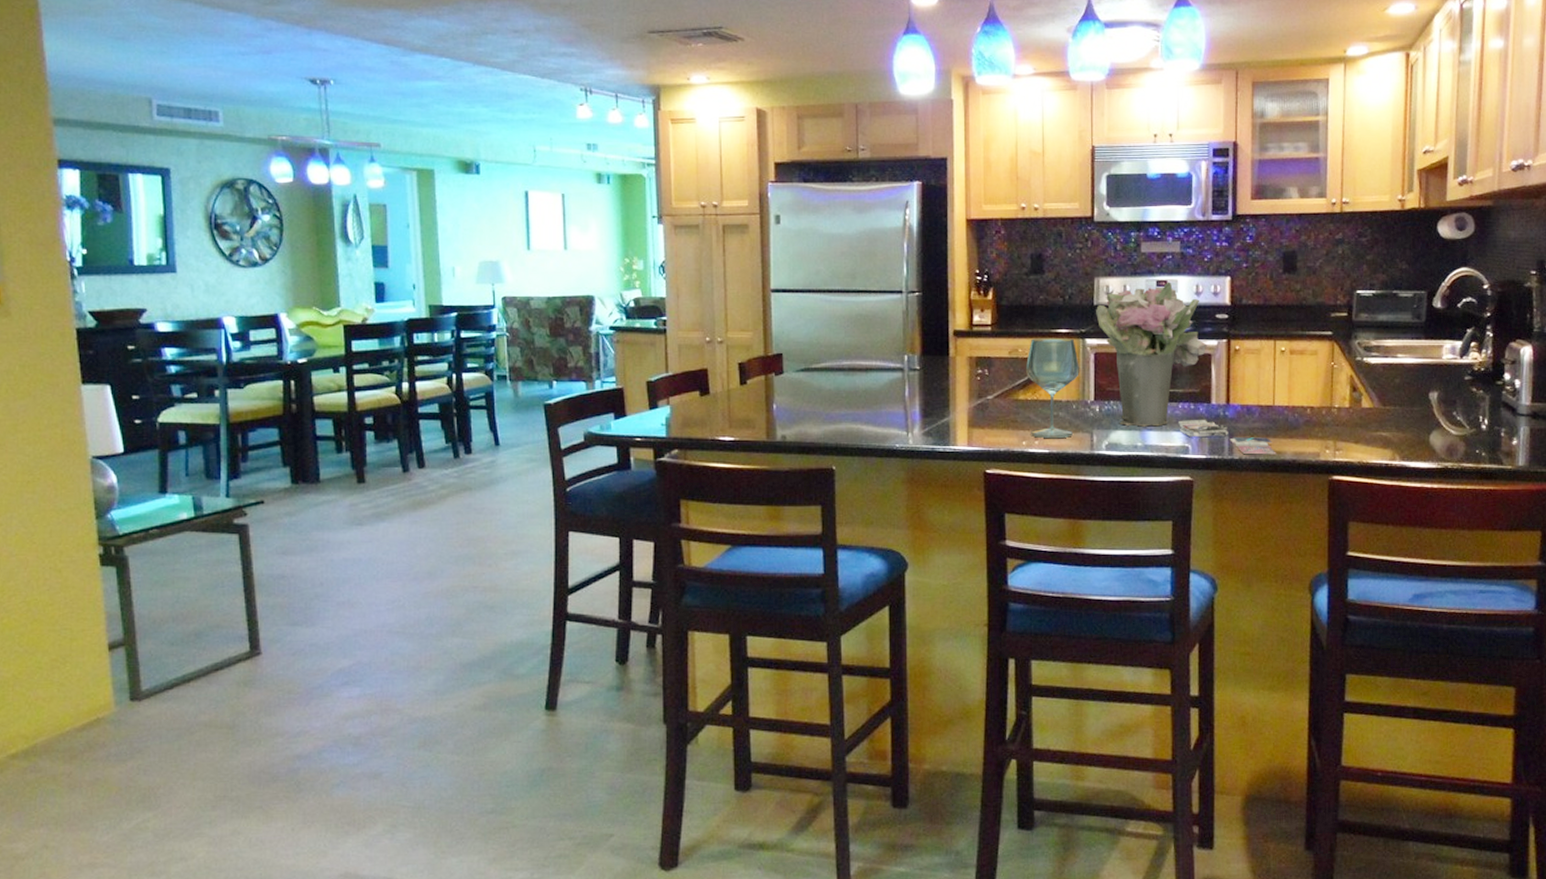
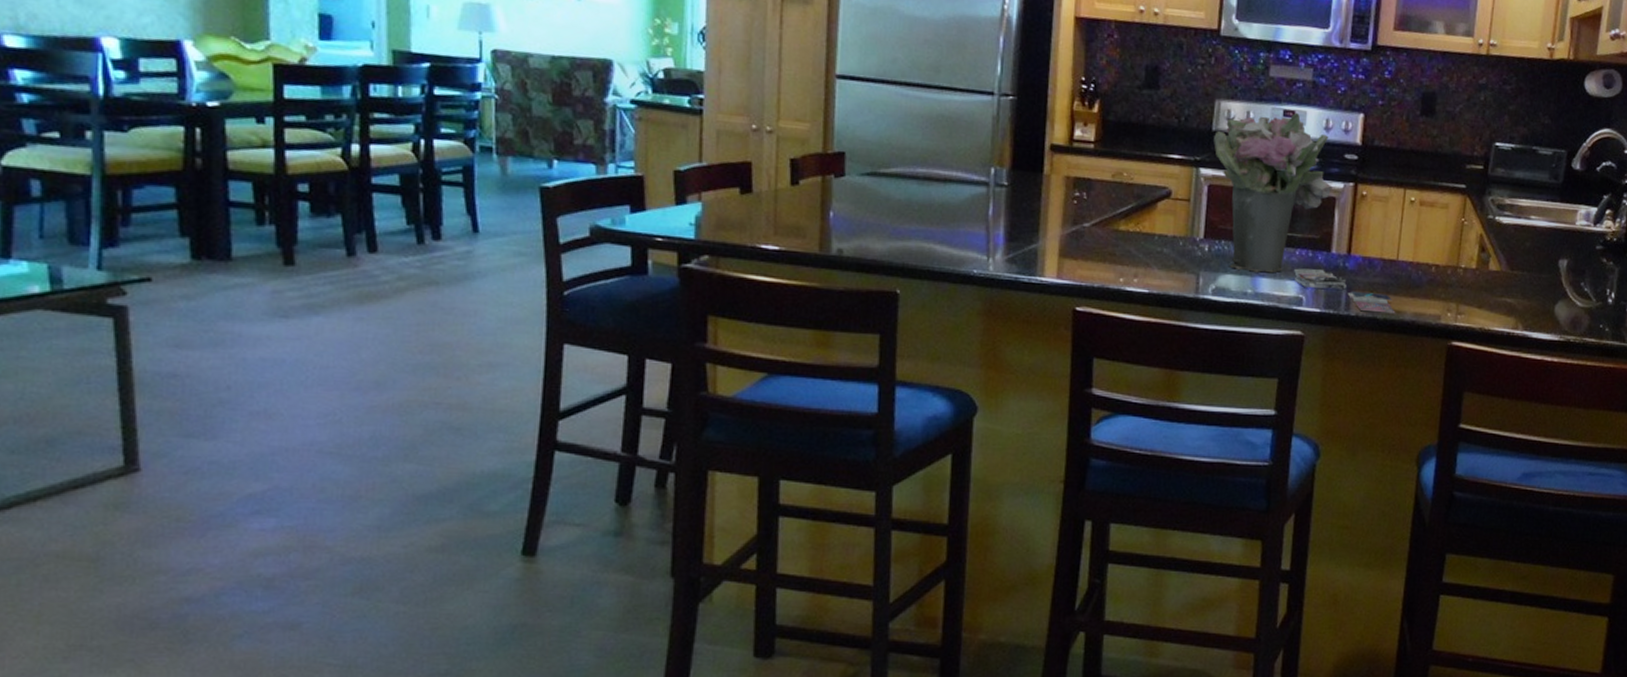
wine glass: present [1025,337,1079,439] -> none [1129,162,1191,278]

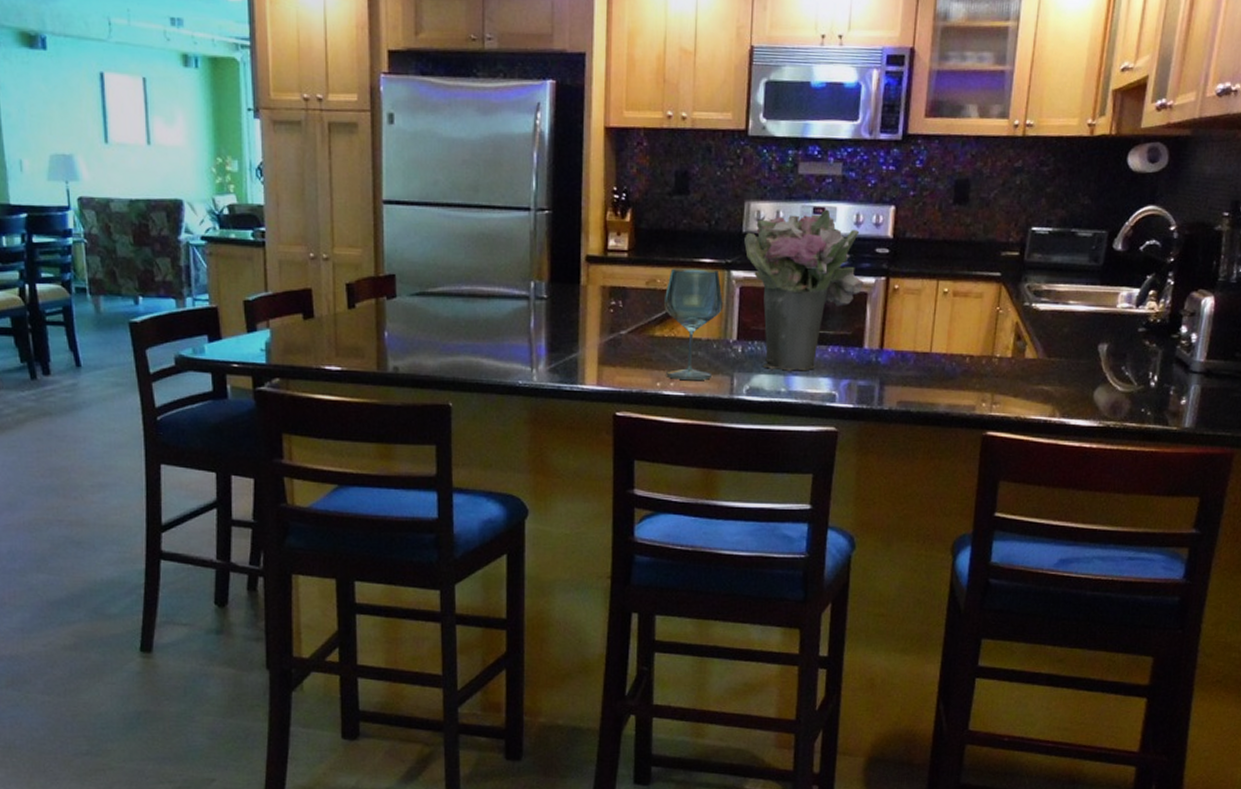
wine glass: none [1129,162,1191,278] -> present [663,267,723,381]
magazine: present [1294,268,1396,314] -> none [827,365,930,406]

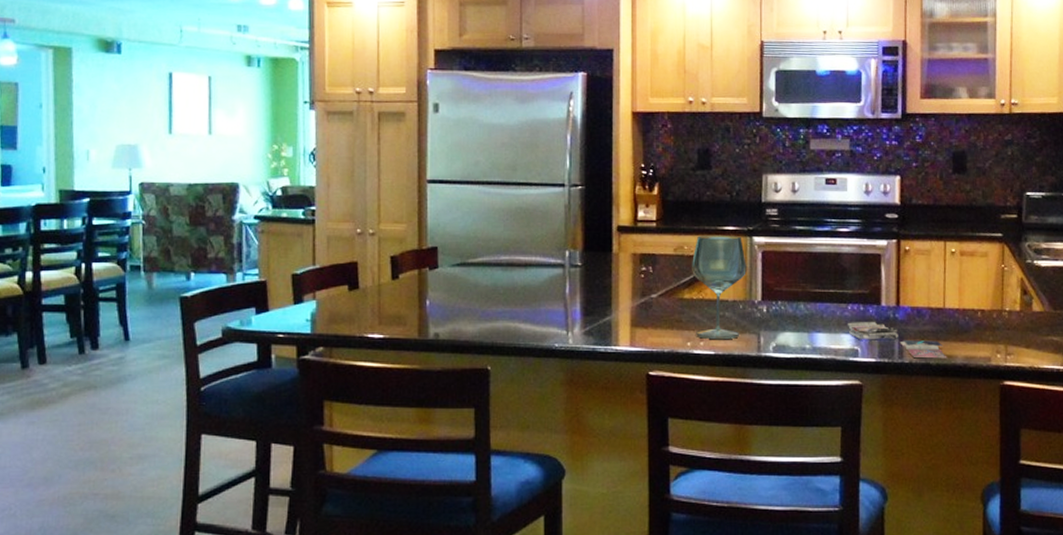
flower bouquet: present [744,209,864,371] -> none [764,180,877,328]
magazine: none [827,365,930,406] -> present [848,322,947,359]

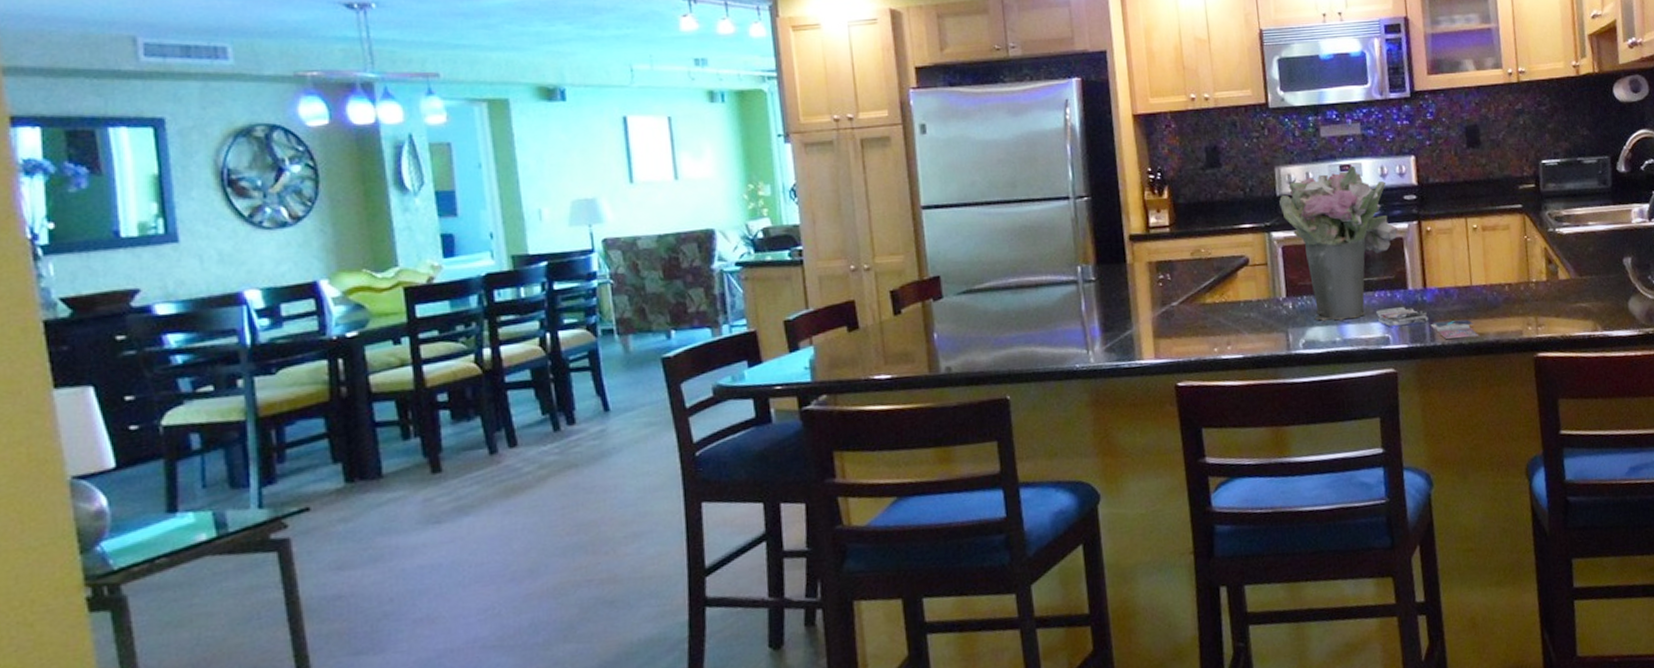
wine glass: present [691,234,746,340] -> none [1209,233,1268,343]
flower bouquet: none [764,180,877,328] -> present [1279,165,1398,321]

